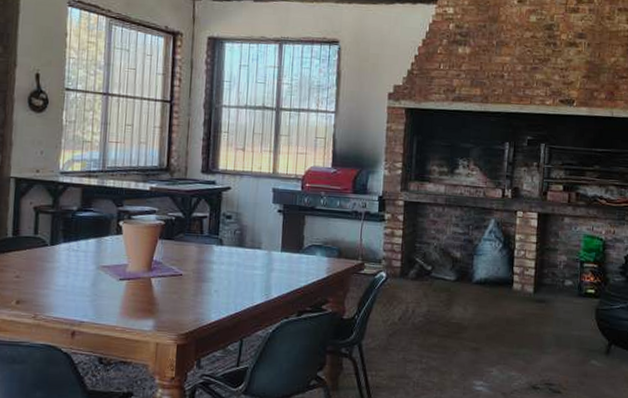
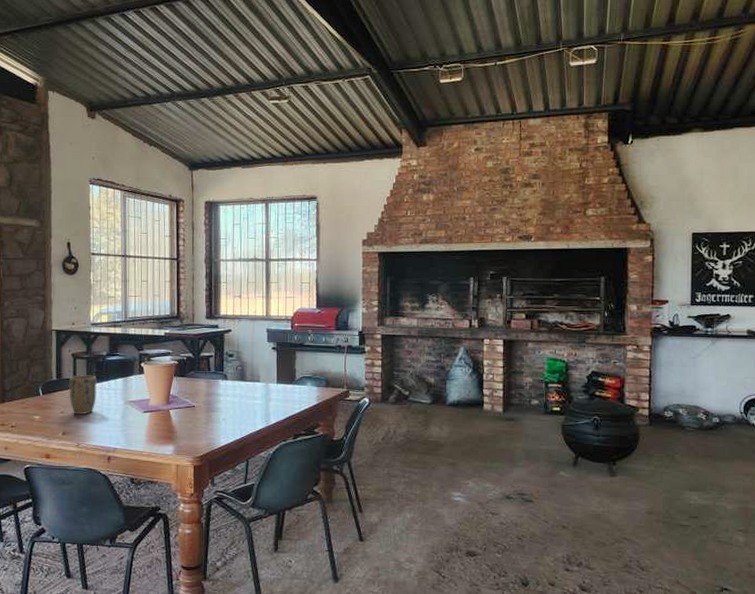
plant pot: none [27,232,63,280] -> present [68,375,97,414]

